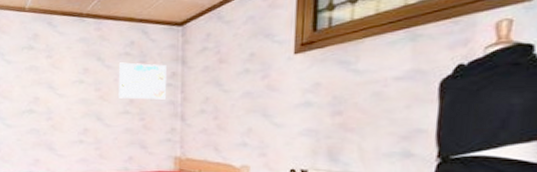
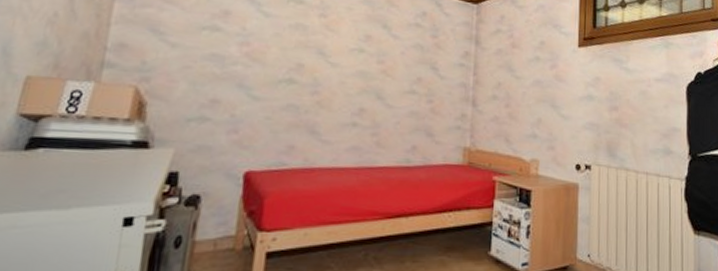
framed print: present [119,62,167,100] -> none [405,33,460,81]

